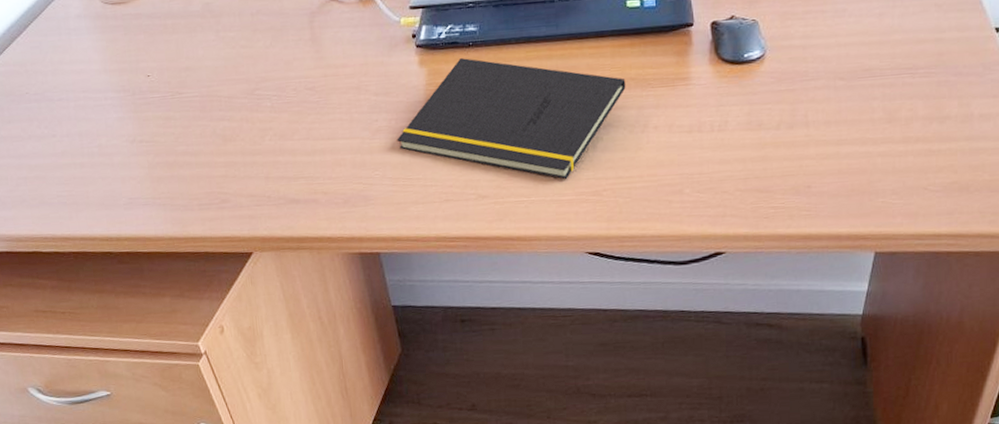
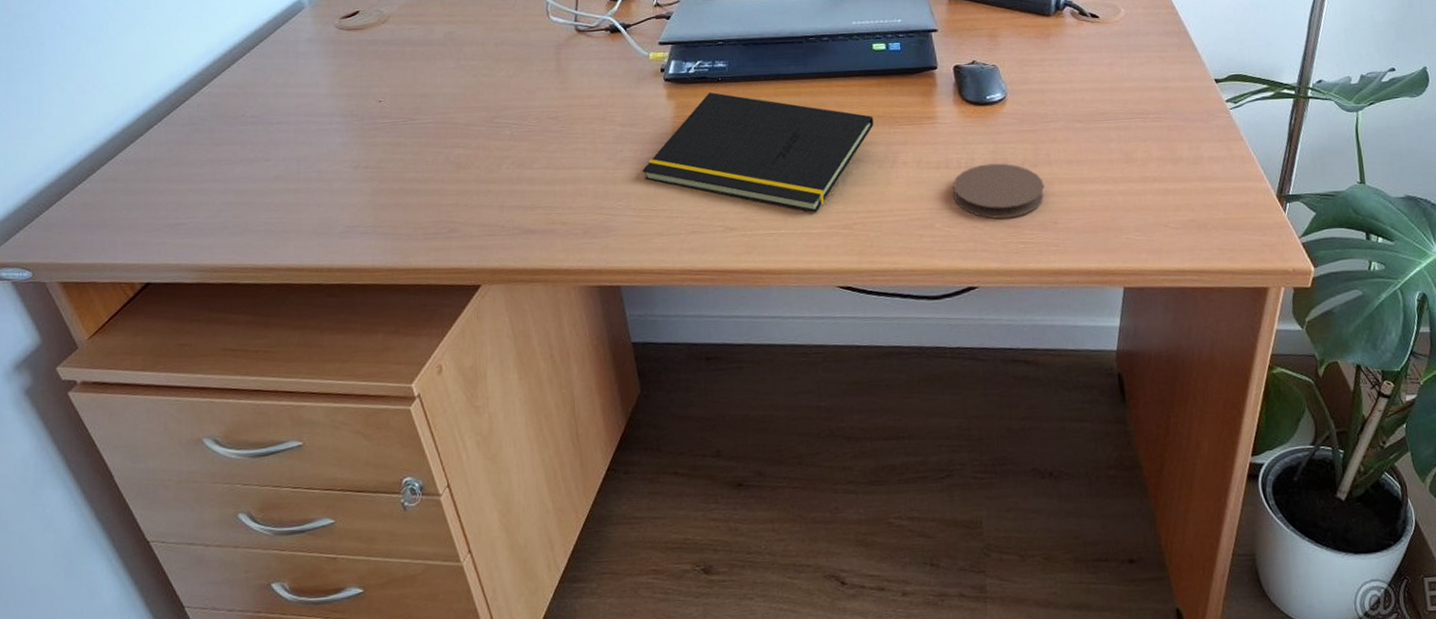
coaster: none [705,125,799,184] -> present [953,163,1044,219]

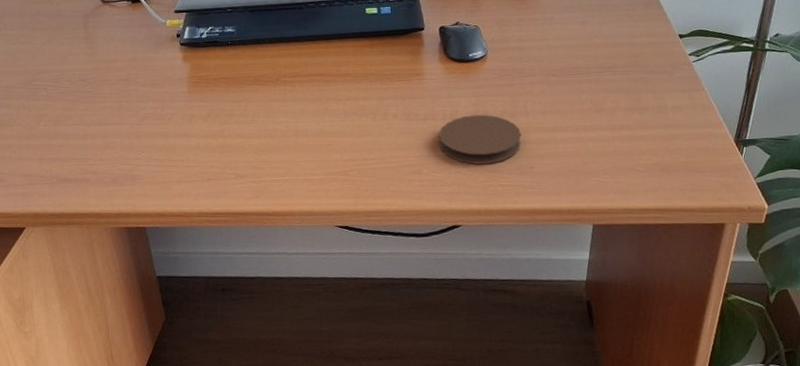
notepad: present [642,92,874,212] -> none [162,55,368,161]

